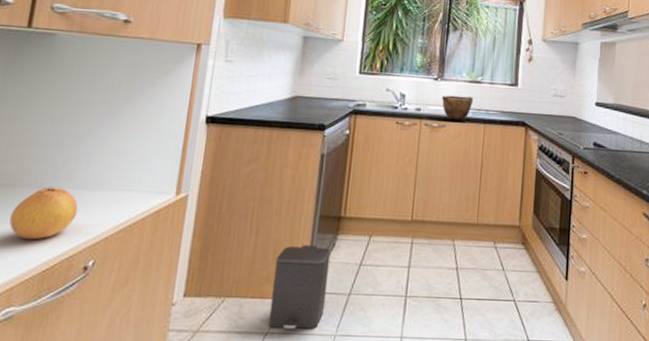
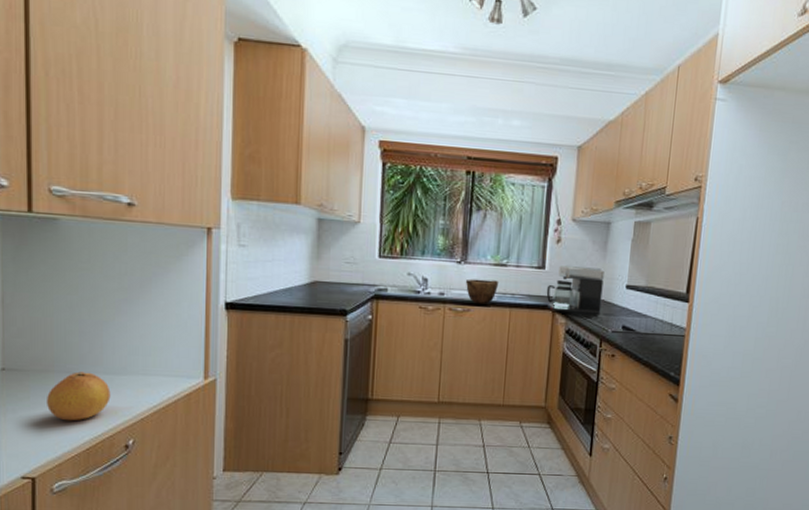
pedal bin: present [268,244,331,329] -> none [305,424,361,499]
coffee maker: none [519,83,574,132] -> present [546,265,605,316]

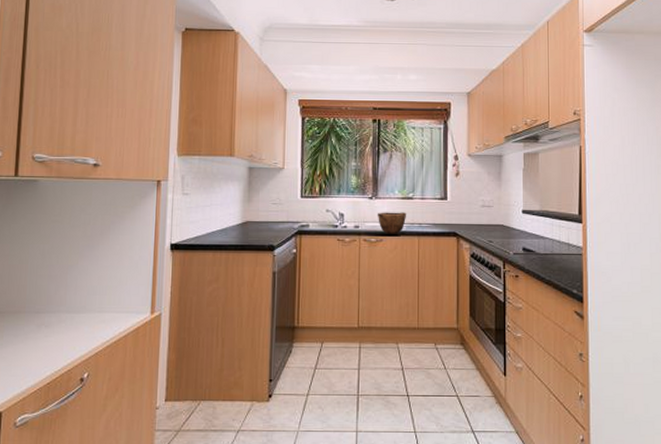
fruit: present [47,372,111,421] -> none [17,311,71,358]
coffee maker: present [546,265,605,316] -> none [450,196,501,239]

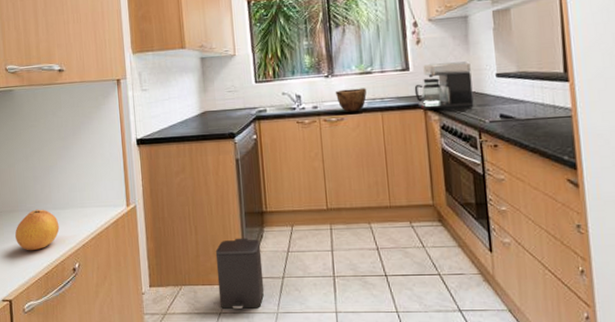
fruit: none [17,311,71,358] -> present [15,209,59,251]
pedal bin: none [239,352,289,426] -> present [215,237,264,309]
coffee maker: none [450,196,501,239] -> present [414,61,474,111]

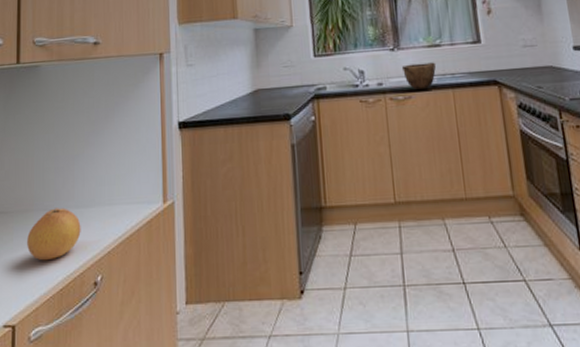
pedal bin: present [215,237,264,309] -> none [265,239,323,330]
coffee maker: present [414,61,474,111] -> none [487,33,552,88]

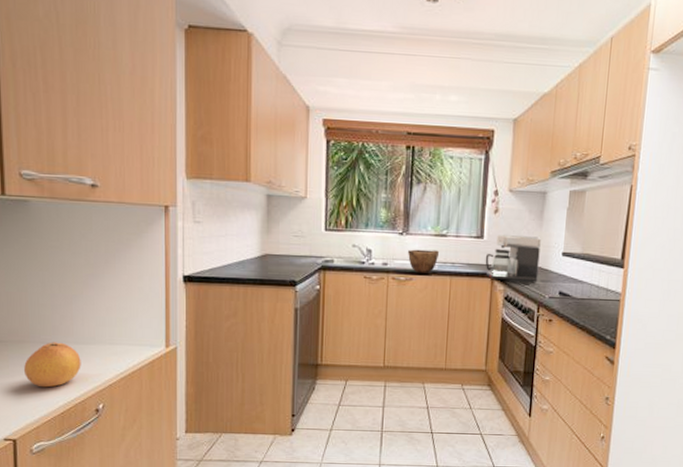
coffee maker: none [487,33,552,88] -> present [485,235,541,282]

